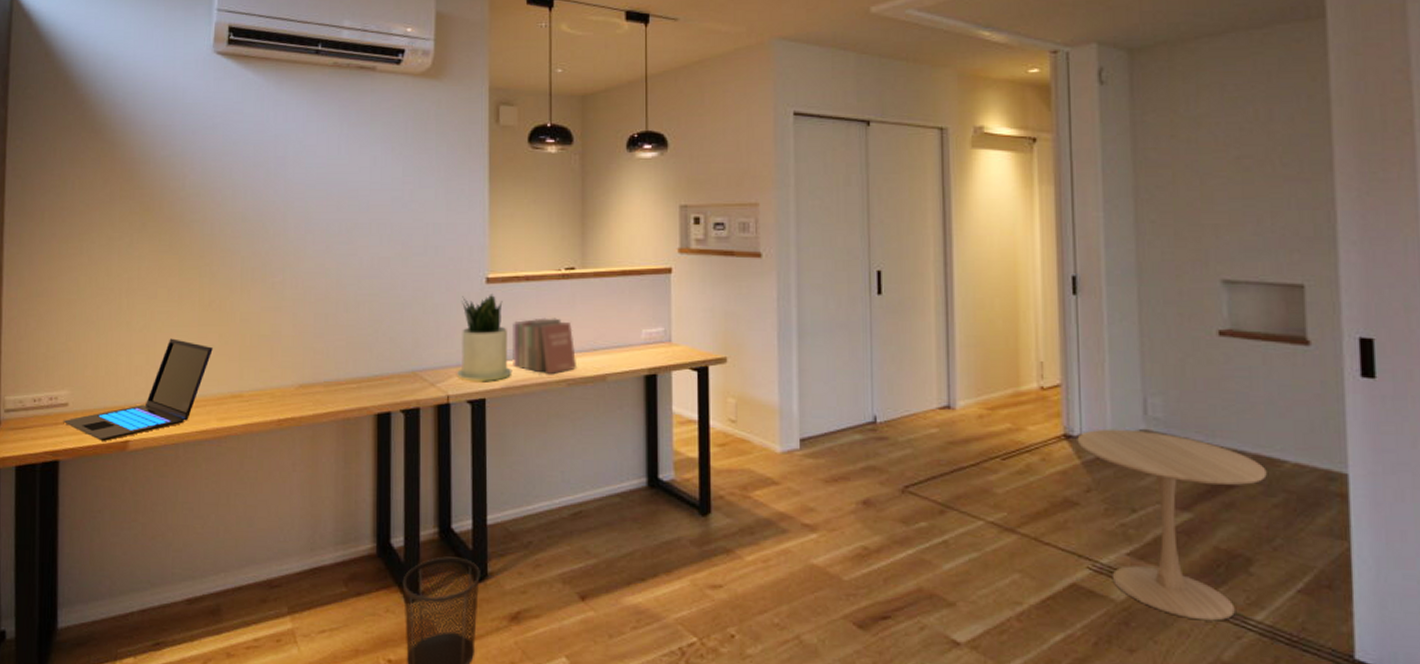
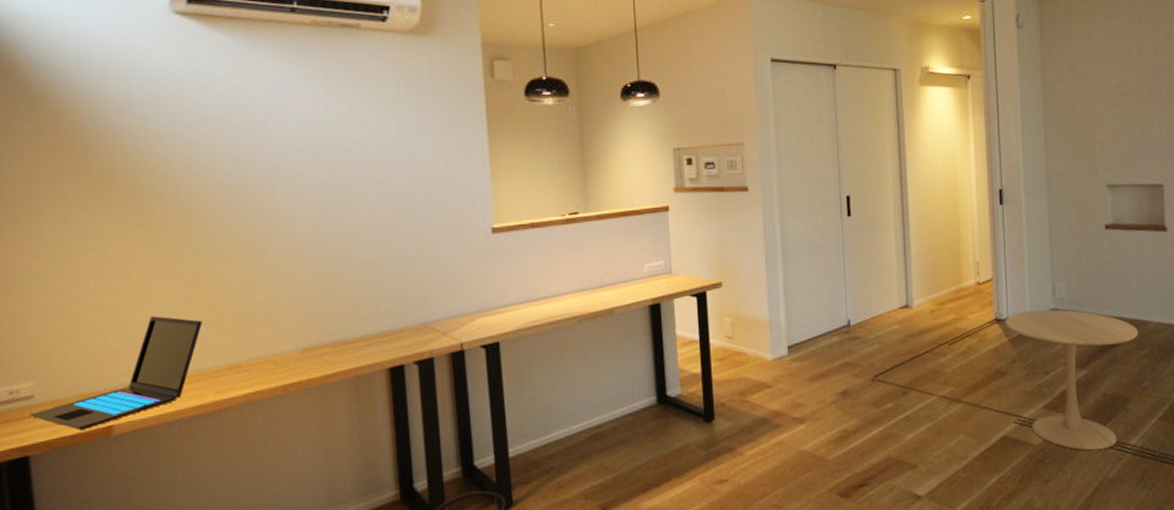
planter: present [456,294,513,382] -> none [468,243,524,328]
books: present [513,318,578,375] -> none [521,260,586,314]

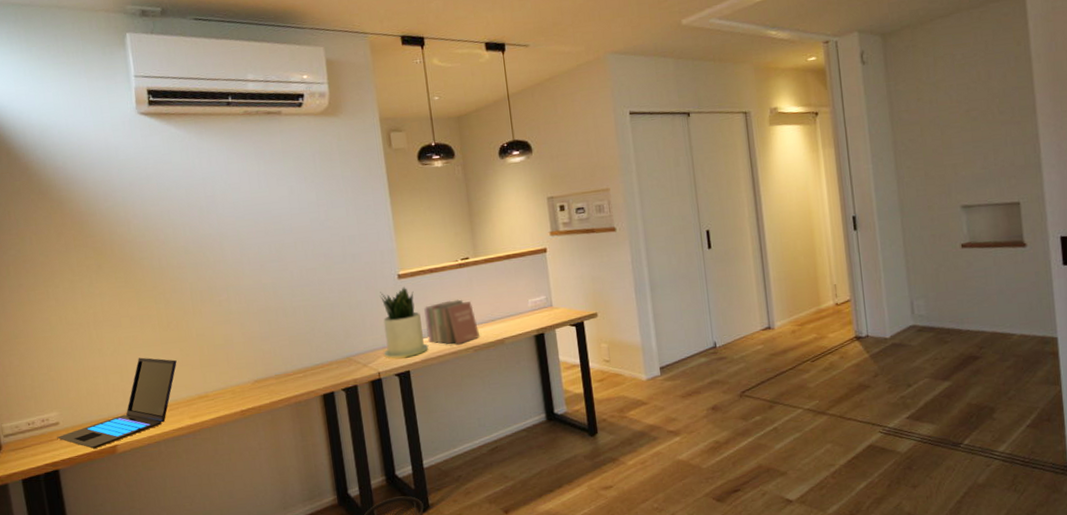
planter: none [468,243,524,328] -> present [380,287,429,359]
books: none [521,260,586,314] -> present [424,299,481,345]
side table: present [1005,309,1138,451] -> none [865,325,1001,458]

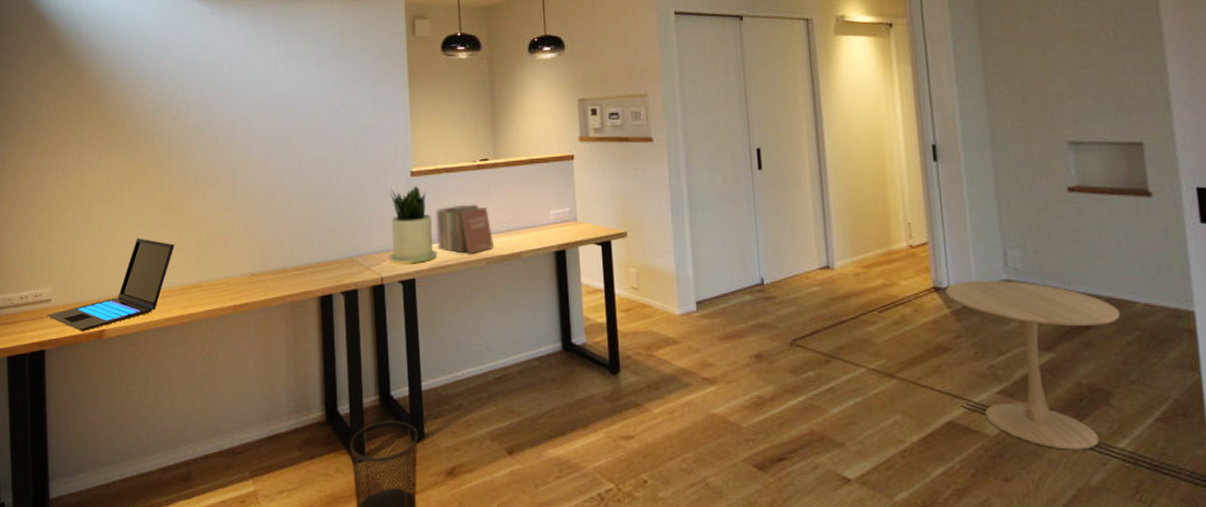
side table: none [865,325,1001,458] -> present [945,280,1120,450]

